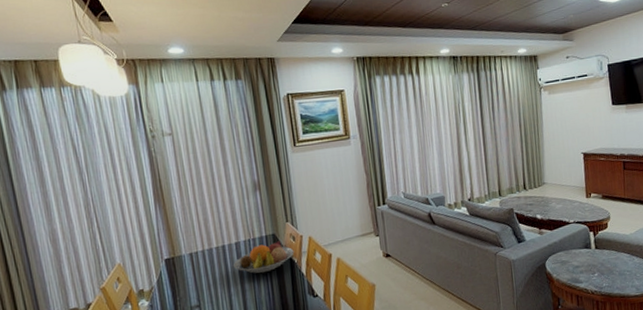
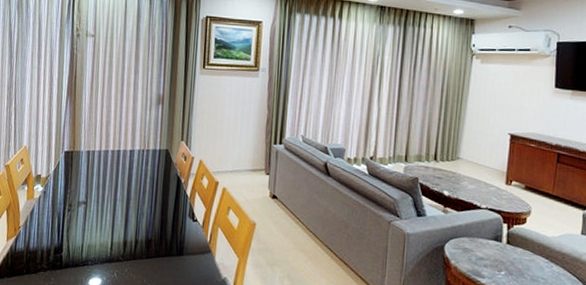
fruit bowl: present [234,241,294,274] -> none [124,156,183,186]

